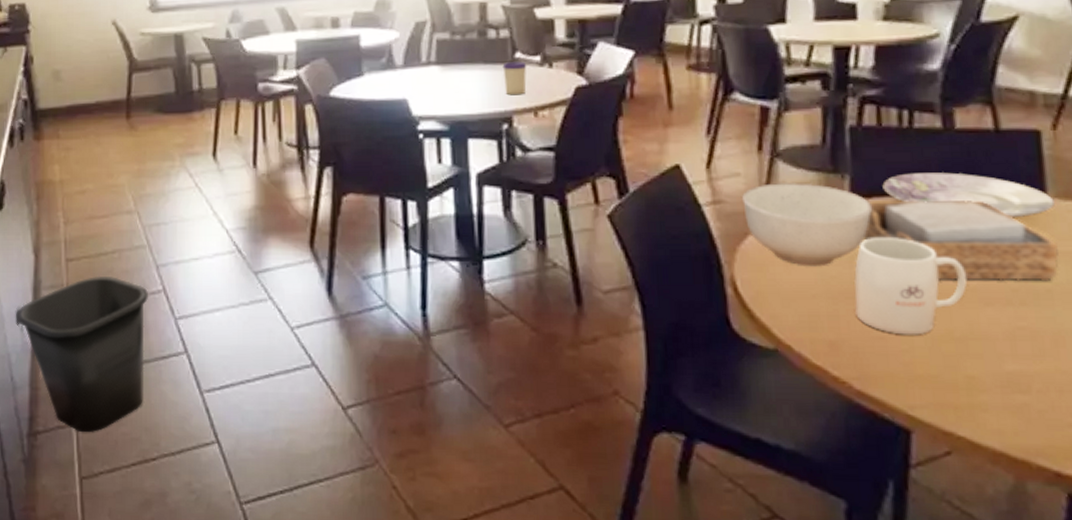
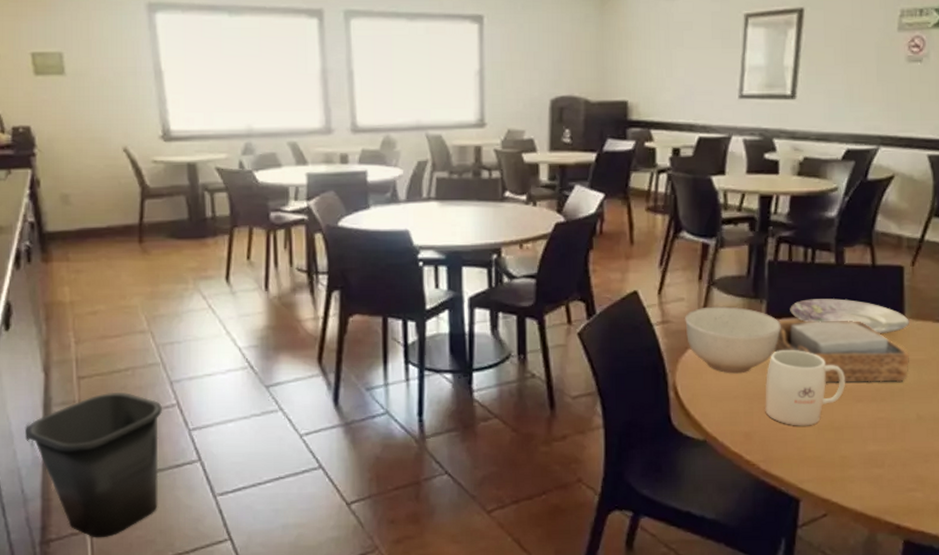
cup: present [502,61,527,96] -> none [493,200,515,229]

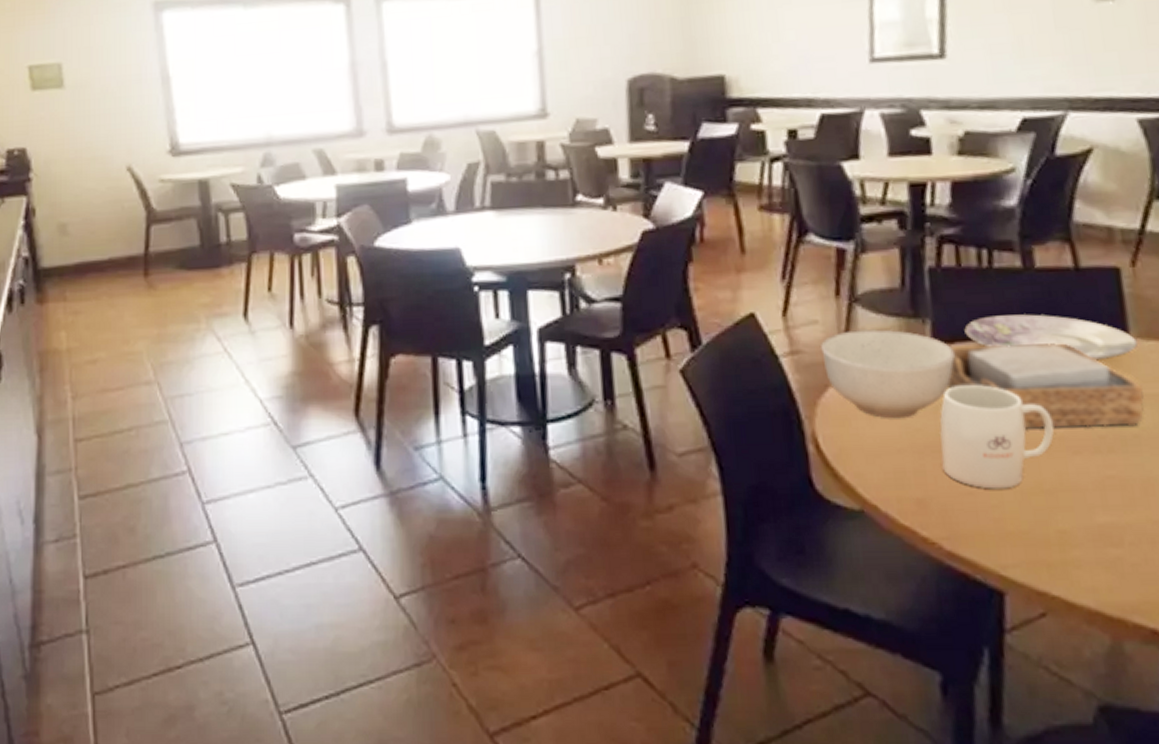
waste bin: present [26,392,162,537] -> none [15,457,171,639]

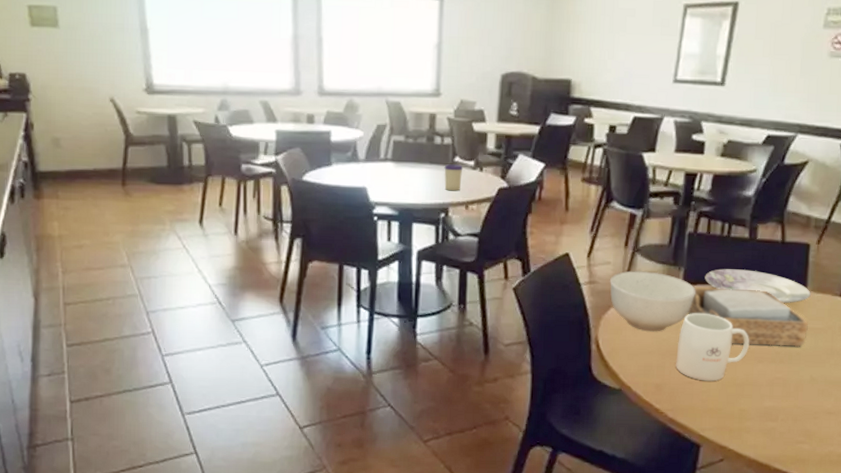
cup: none [563,204,590,242] -> present [444,164,463,191]

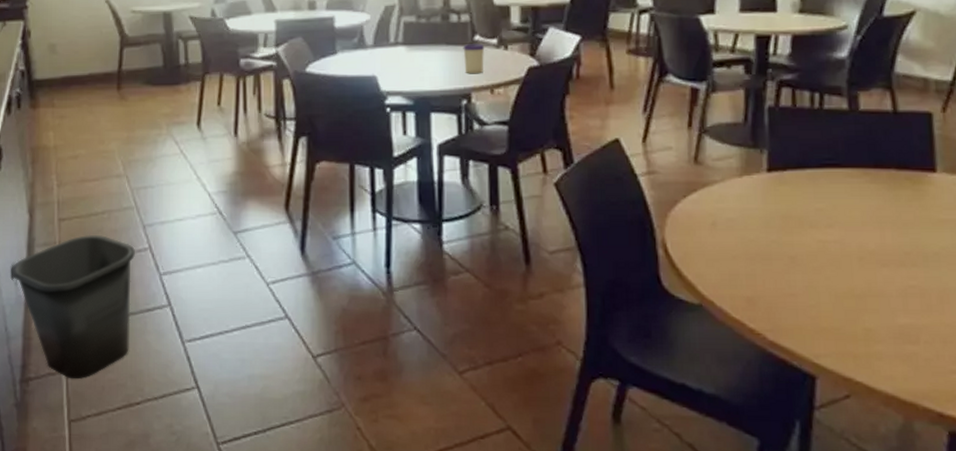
waste bin: none [17,318,139,445] -> present [11,234,135,379]
bowl: present [610,271,697,331] -> none [673,156,787,230]
mug: present [676,312,750,381] -> none [769,205,867,292]
napkin holder: present [688,288,808,348] -> none [779,173,945,246]
plate: present [705,269,811,304] -> none [795,149,943,190]

